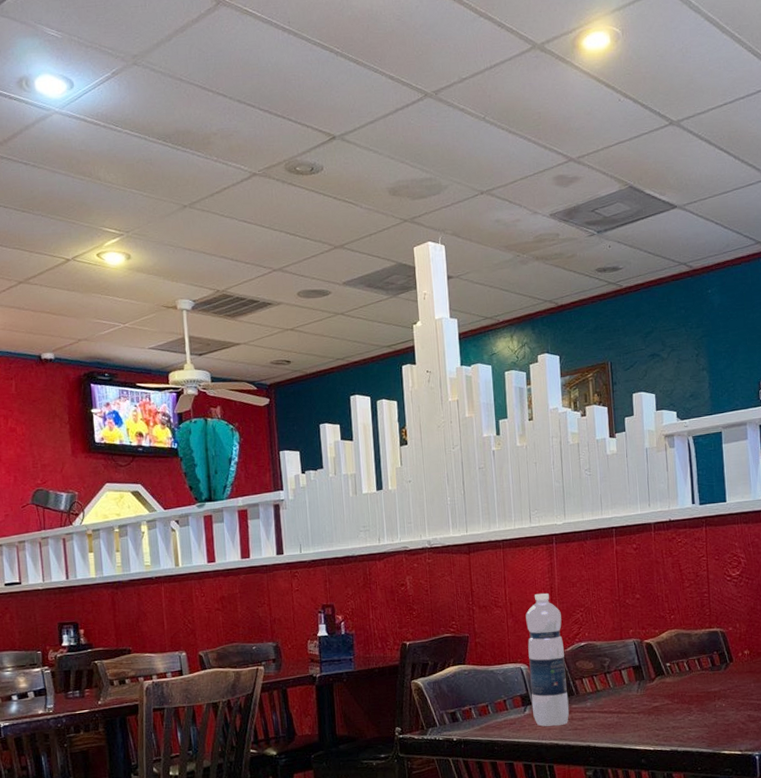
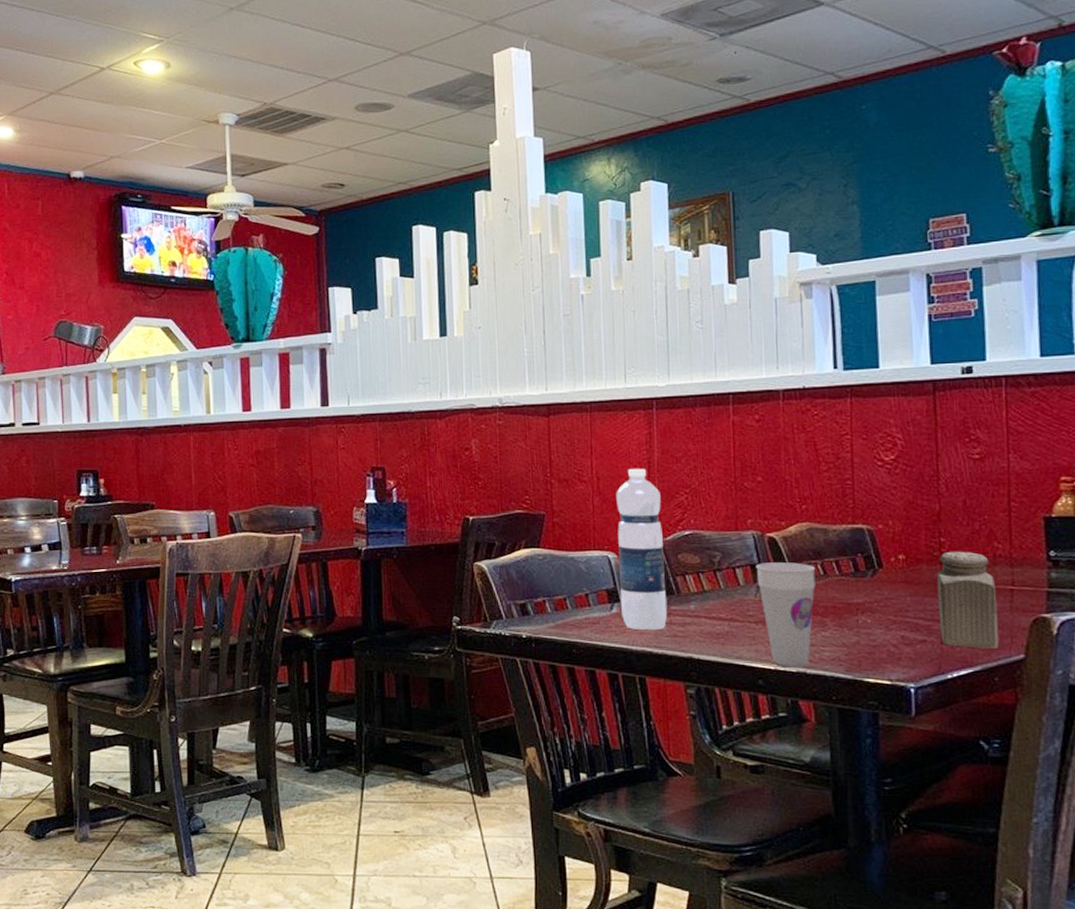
cup: none [637,662,683,747] -> present [756,562,816,667]

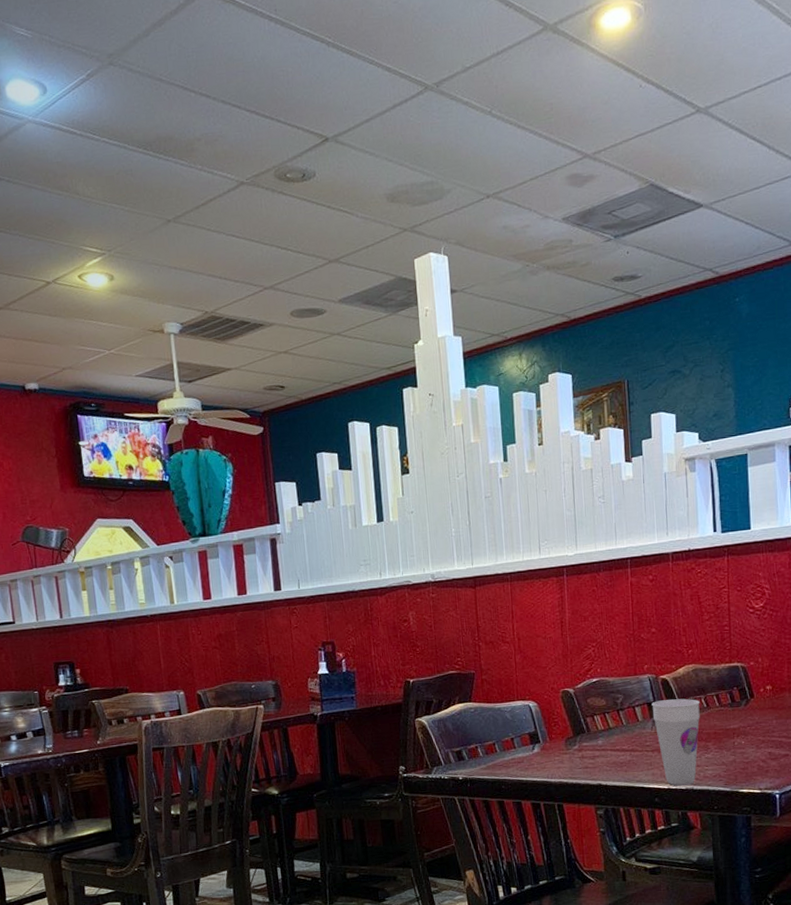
water bottle: present [616,468,668,631] -> none [534,627,580,765]

